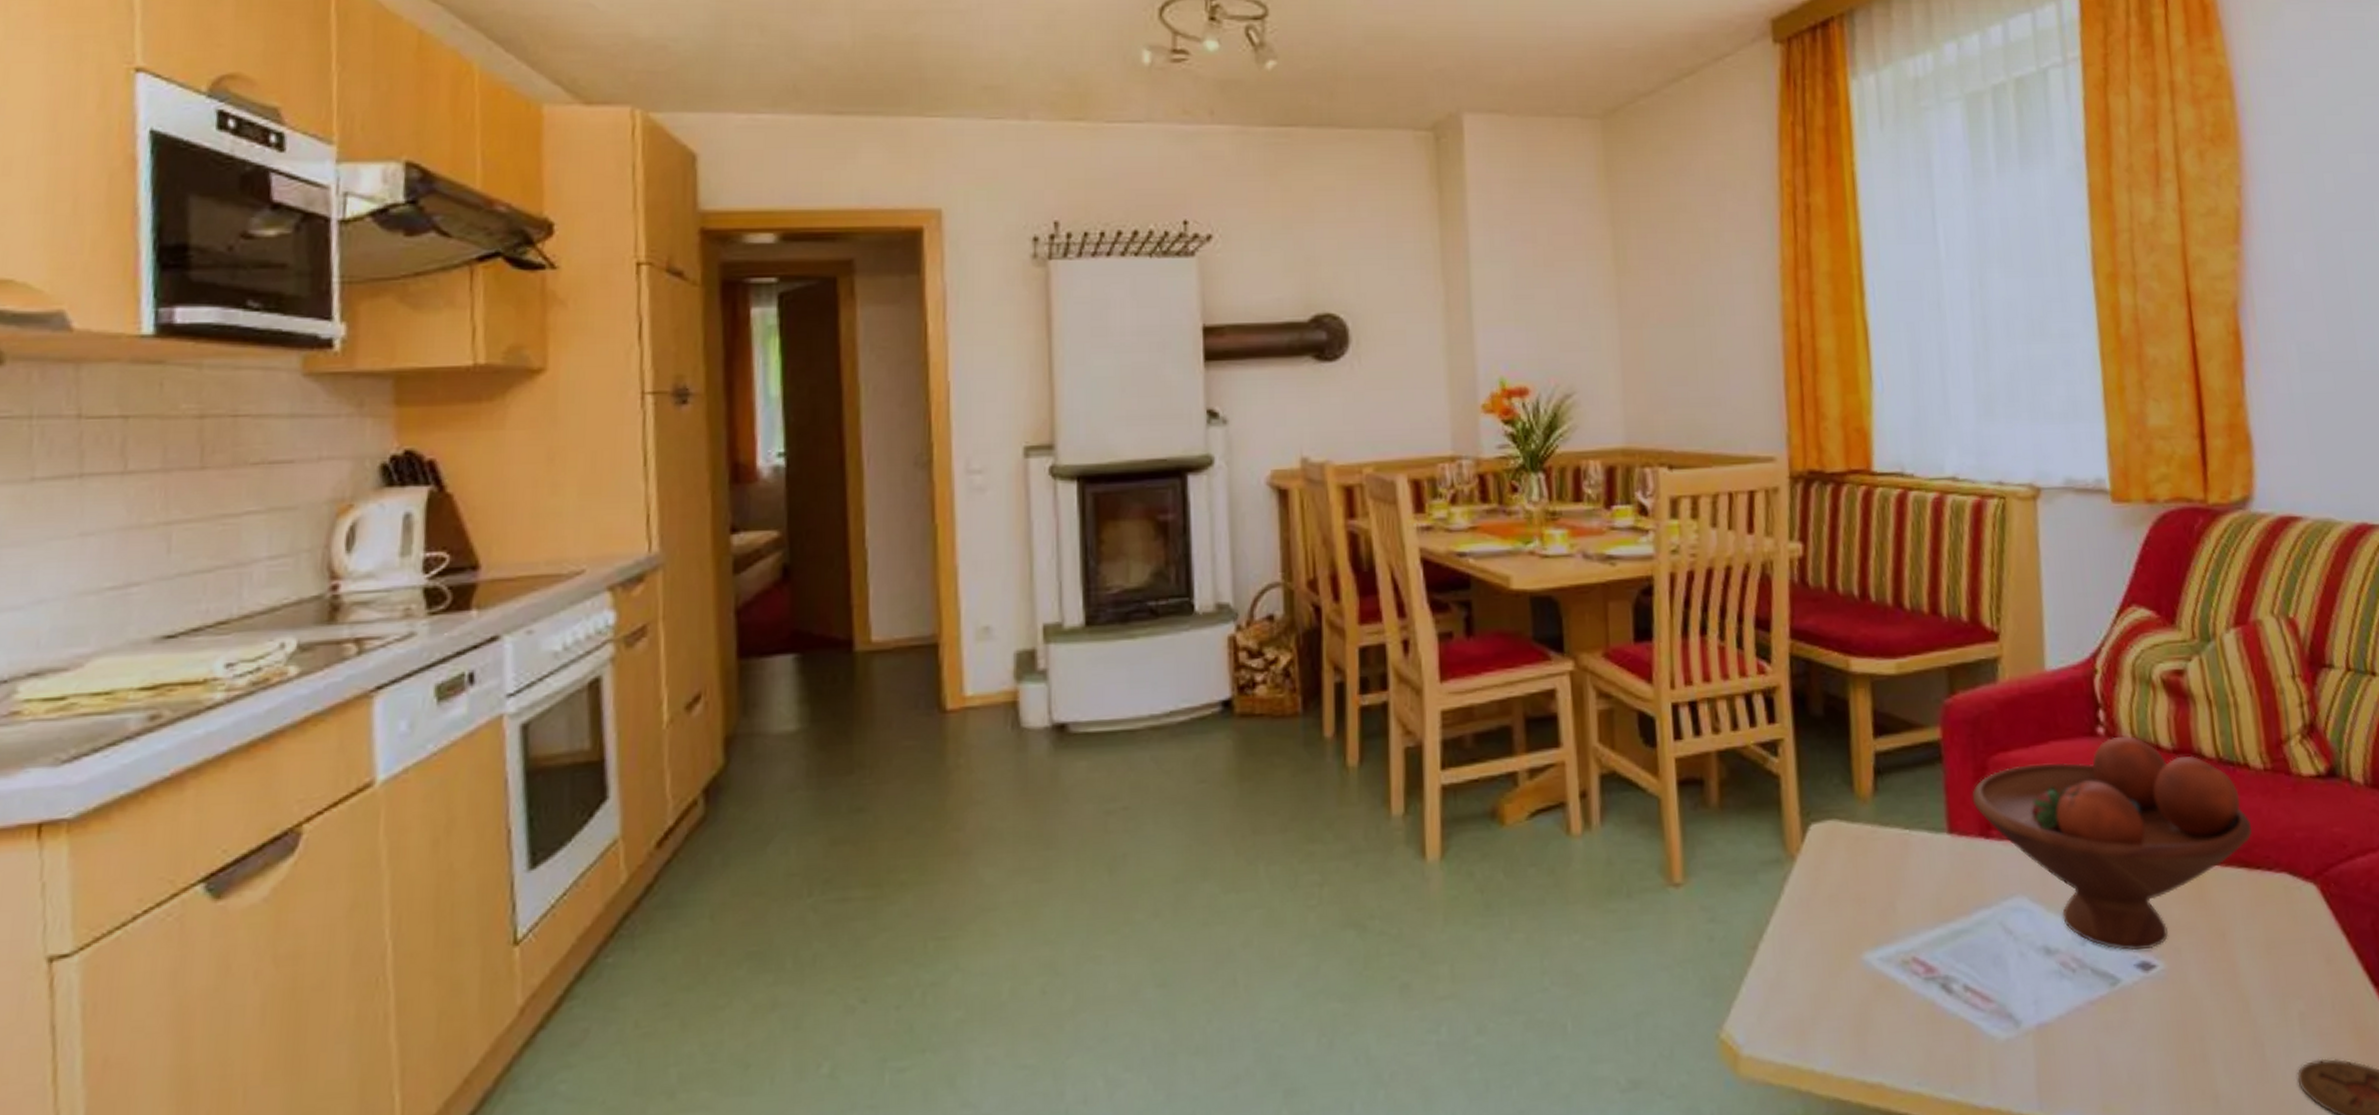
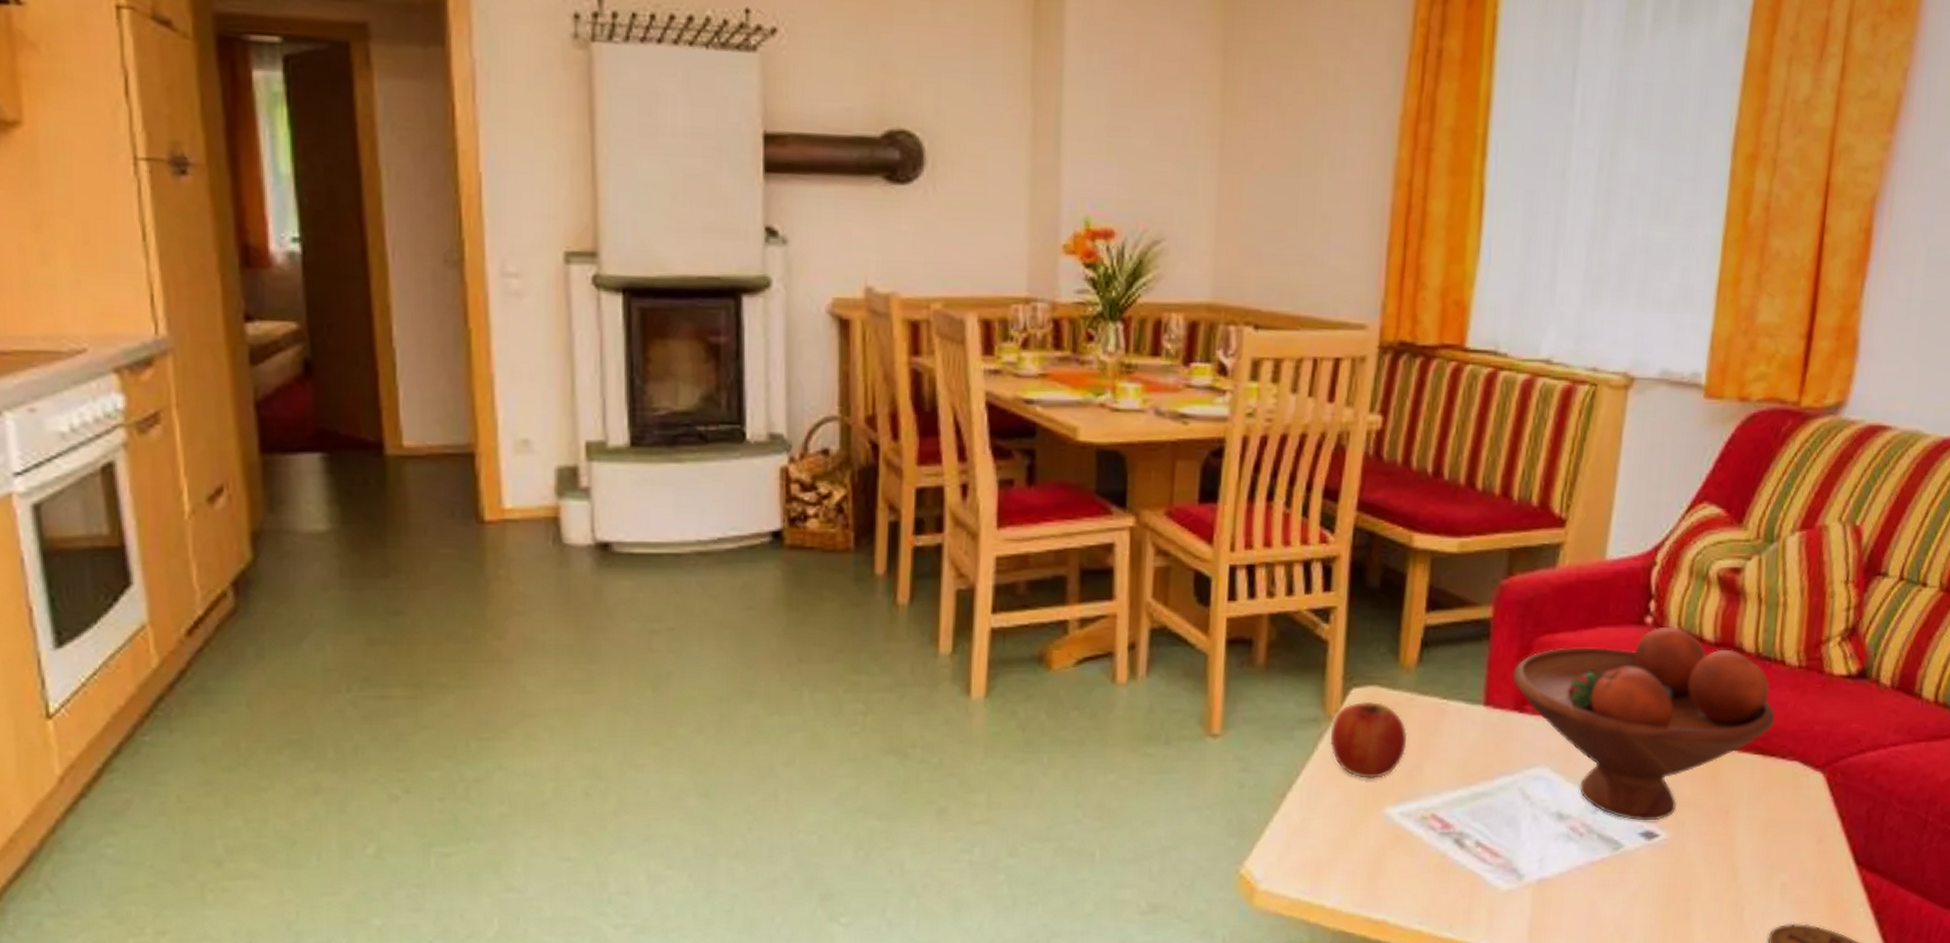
fruit: none [1794,836,1876,923] -> present [1329,701,1408,779]

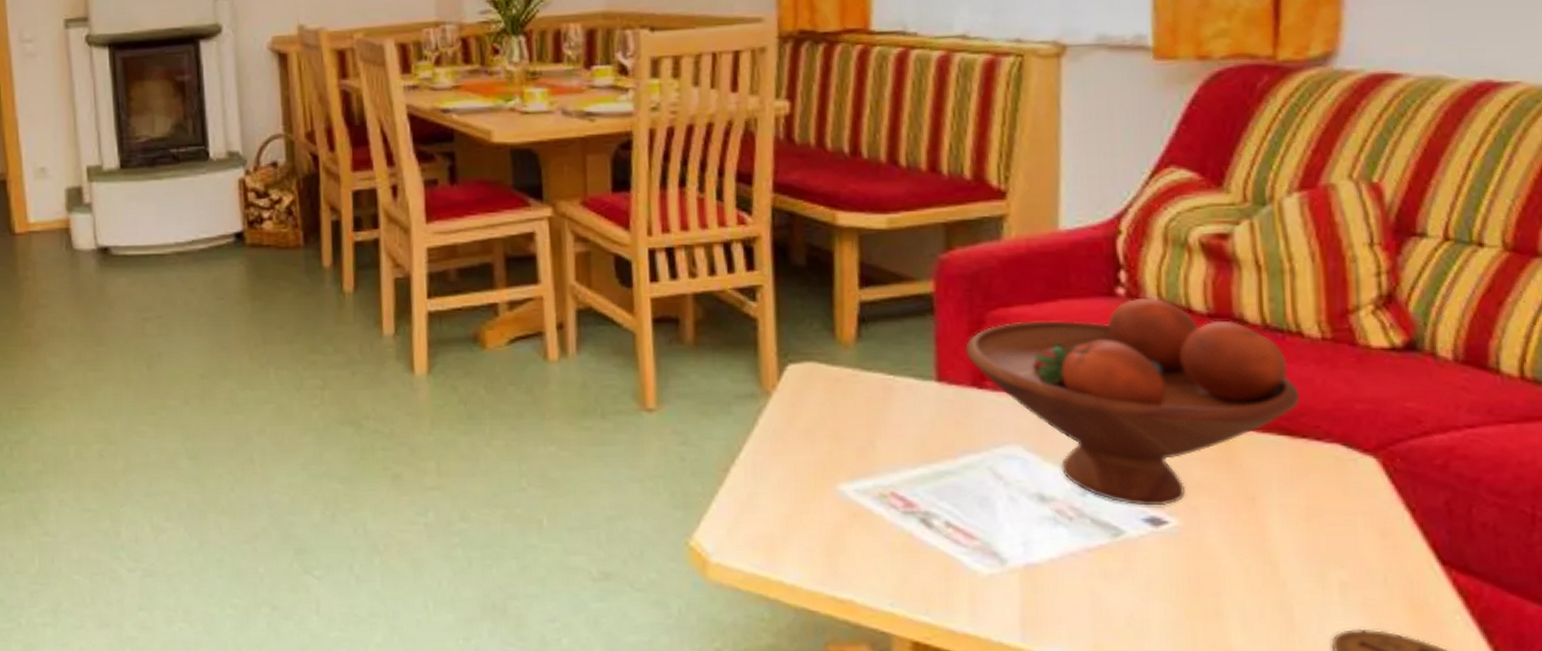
fruit: present [1329,701,1408,779] -> none [769,377,855,454]

